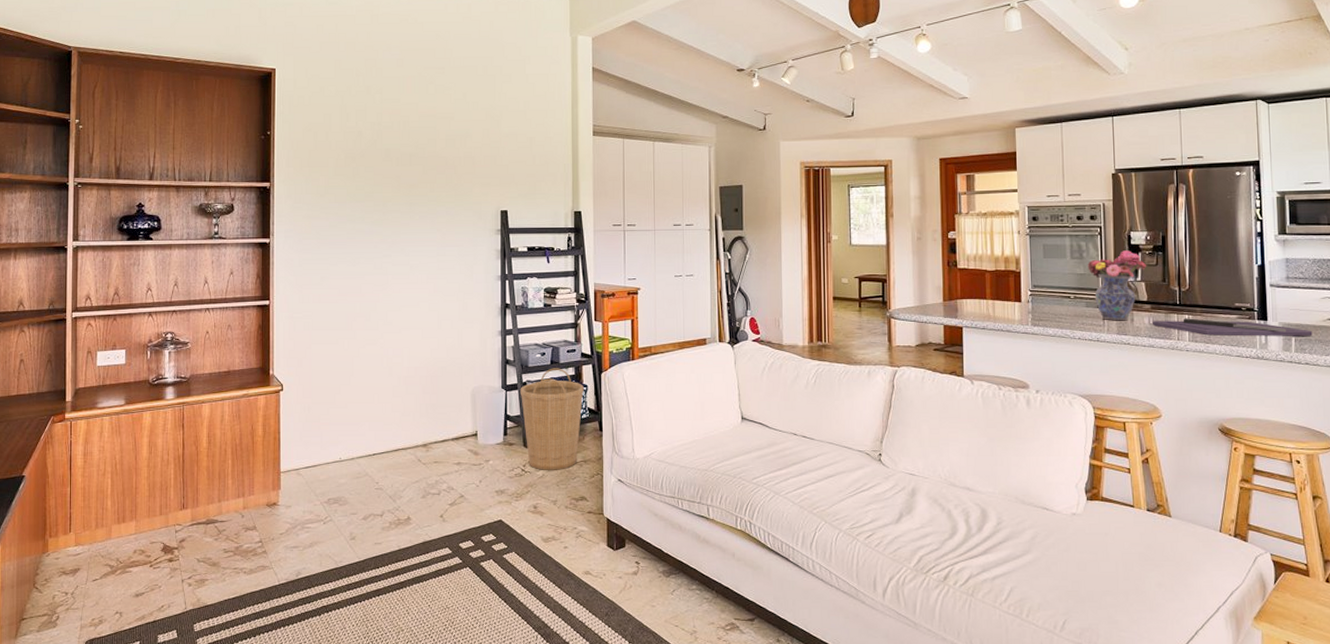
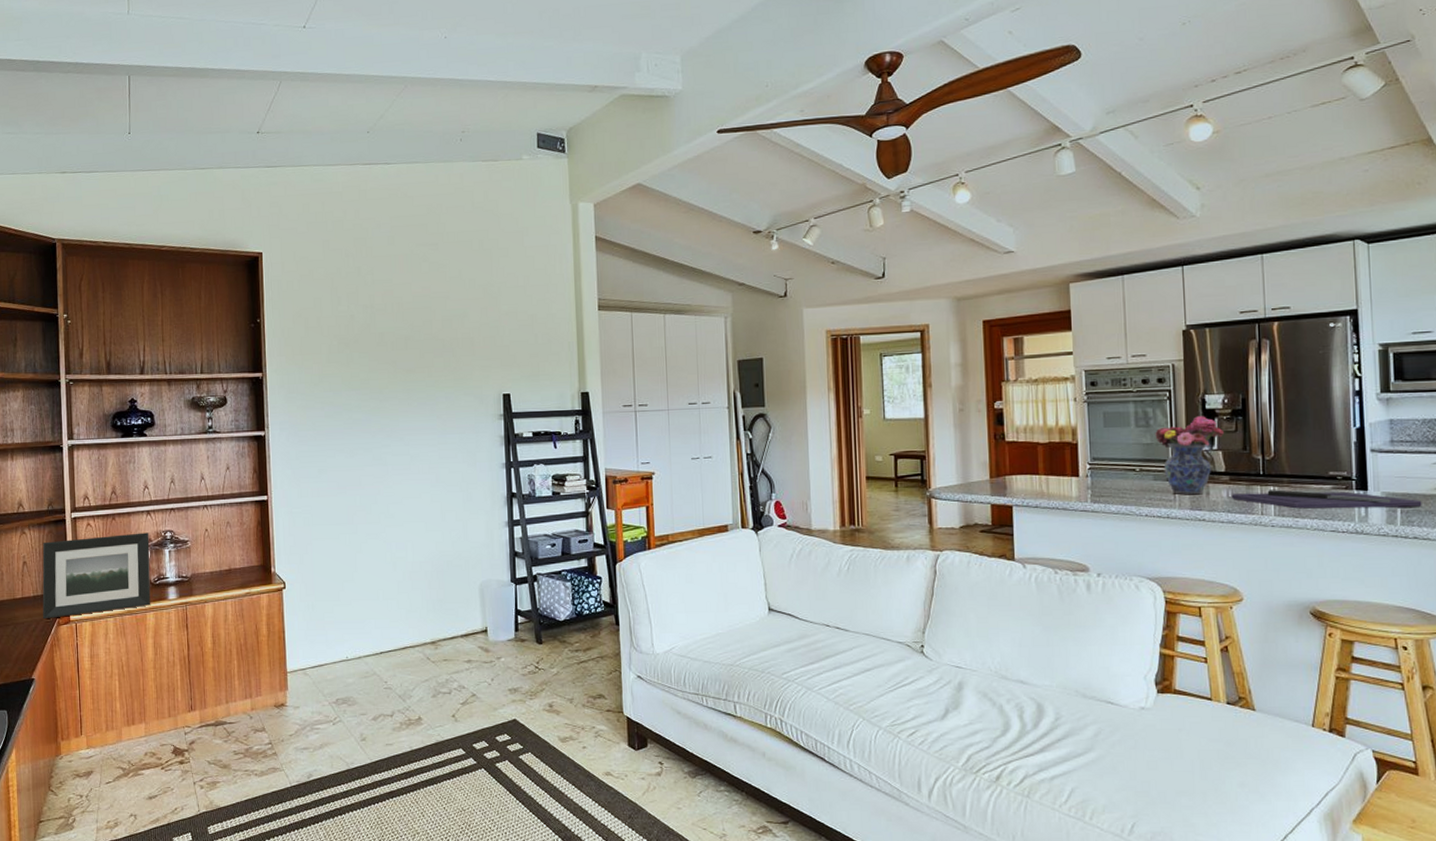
picture frame: none [38,333,150,417] -> present [42,532,151,620]
basket: present [520,368,584,470] -> none [530,559,598,667]

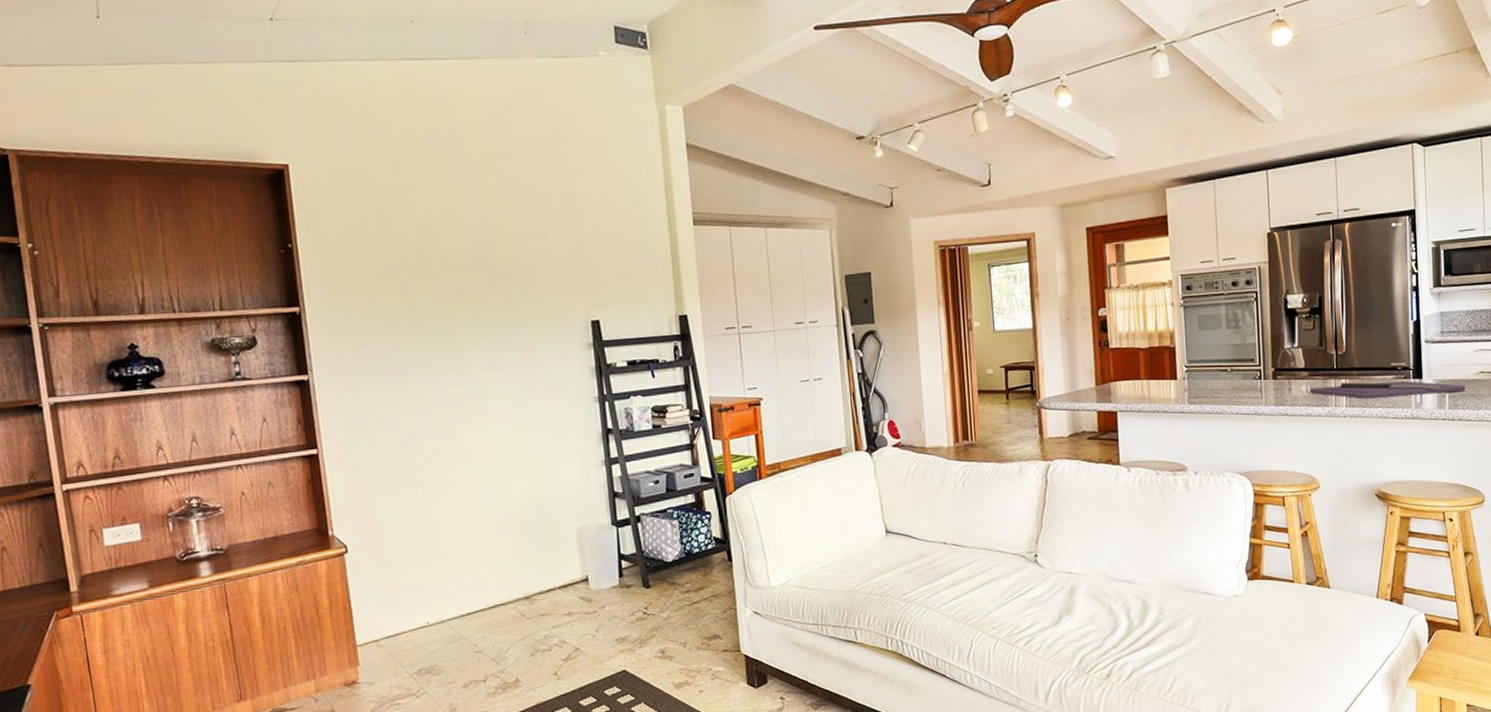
picture frame: present [42,532,151,620] -> none [26,501,179,614]
flower arrangement: present [1155,416,1225,495] -> none [1244,315,1304,392]

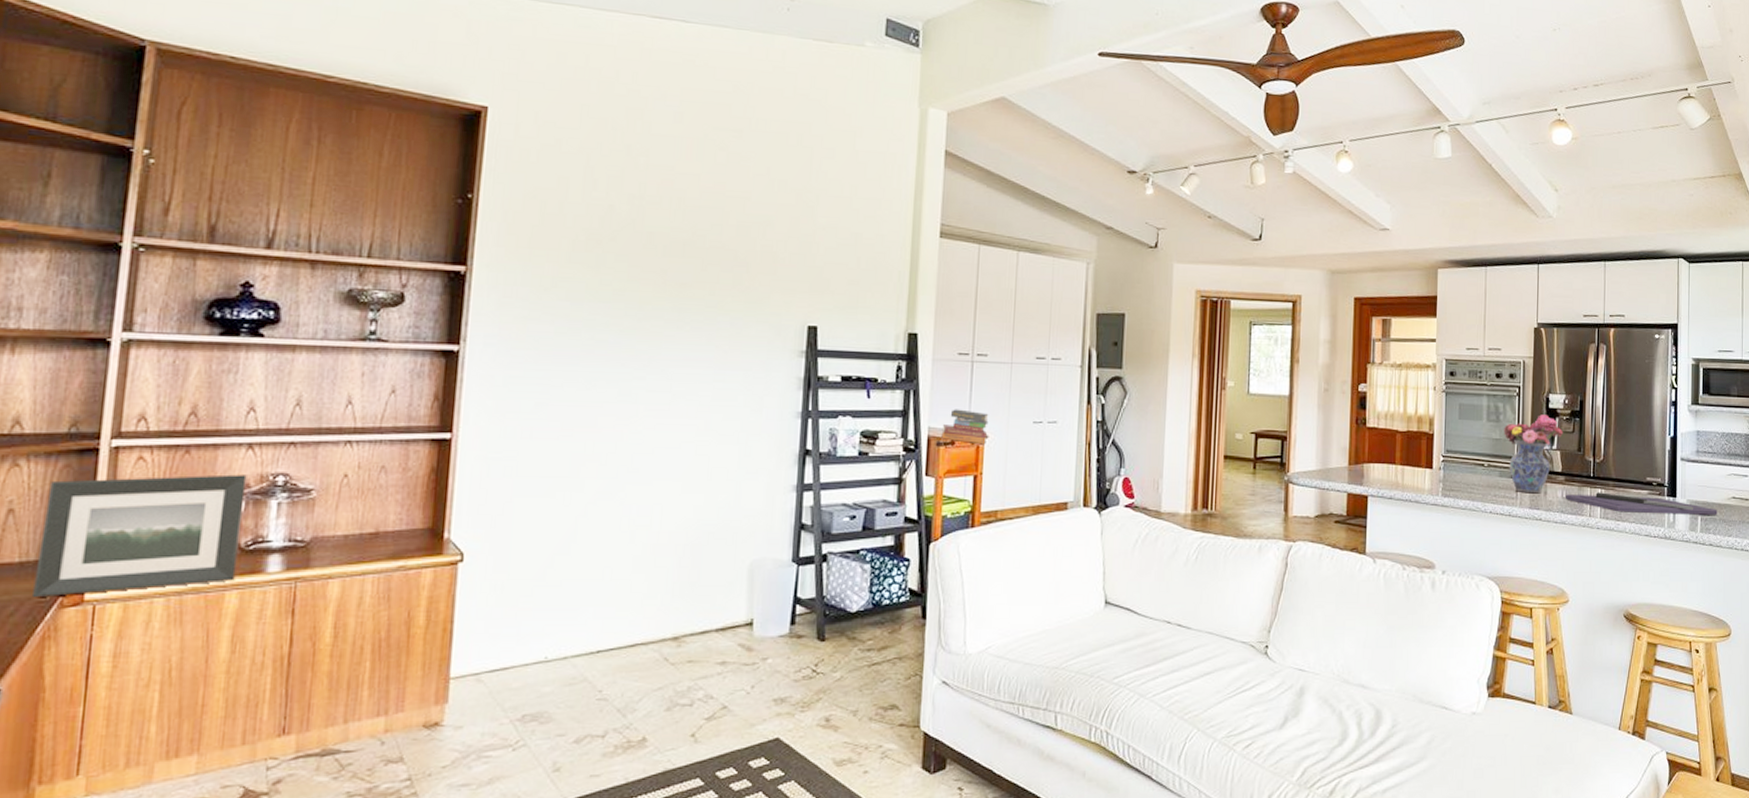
picture frame: none [26,501,179,614] -> present [33,474,247,599]
books: none [721,377,762,407] -> present [941,409,989,445]
flower arrangement: none [1244,315,1304,392] -> present [1504,415,1564,494]

